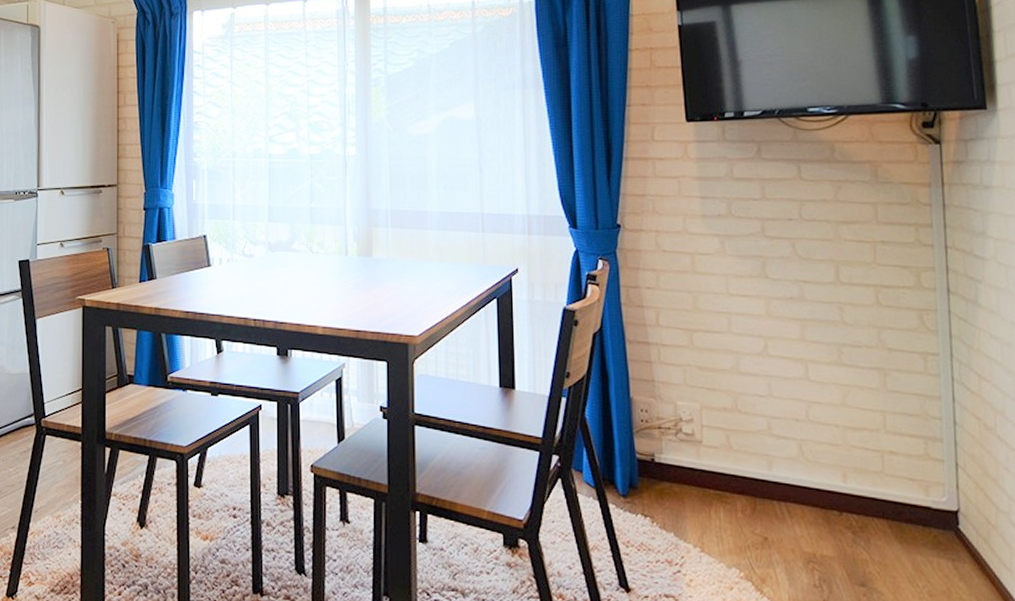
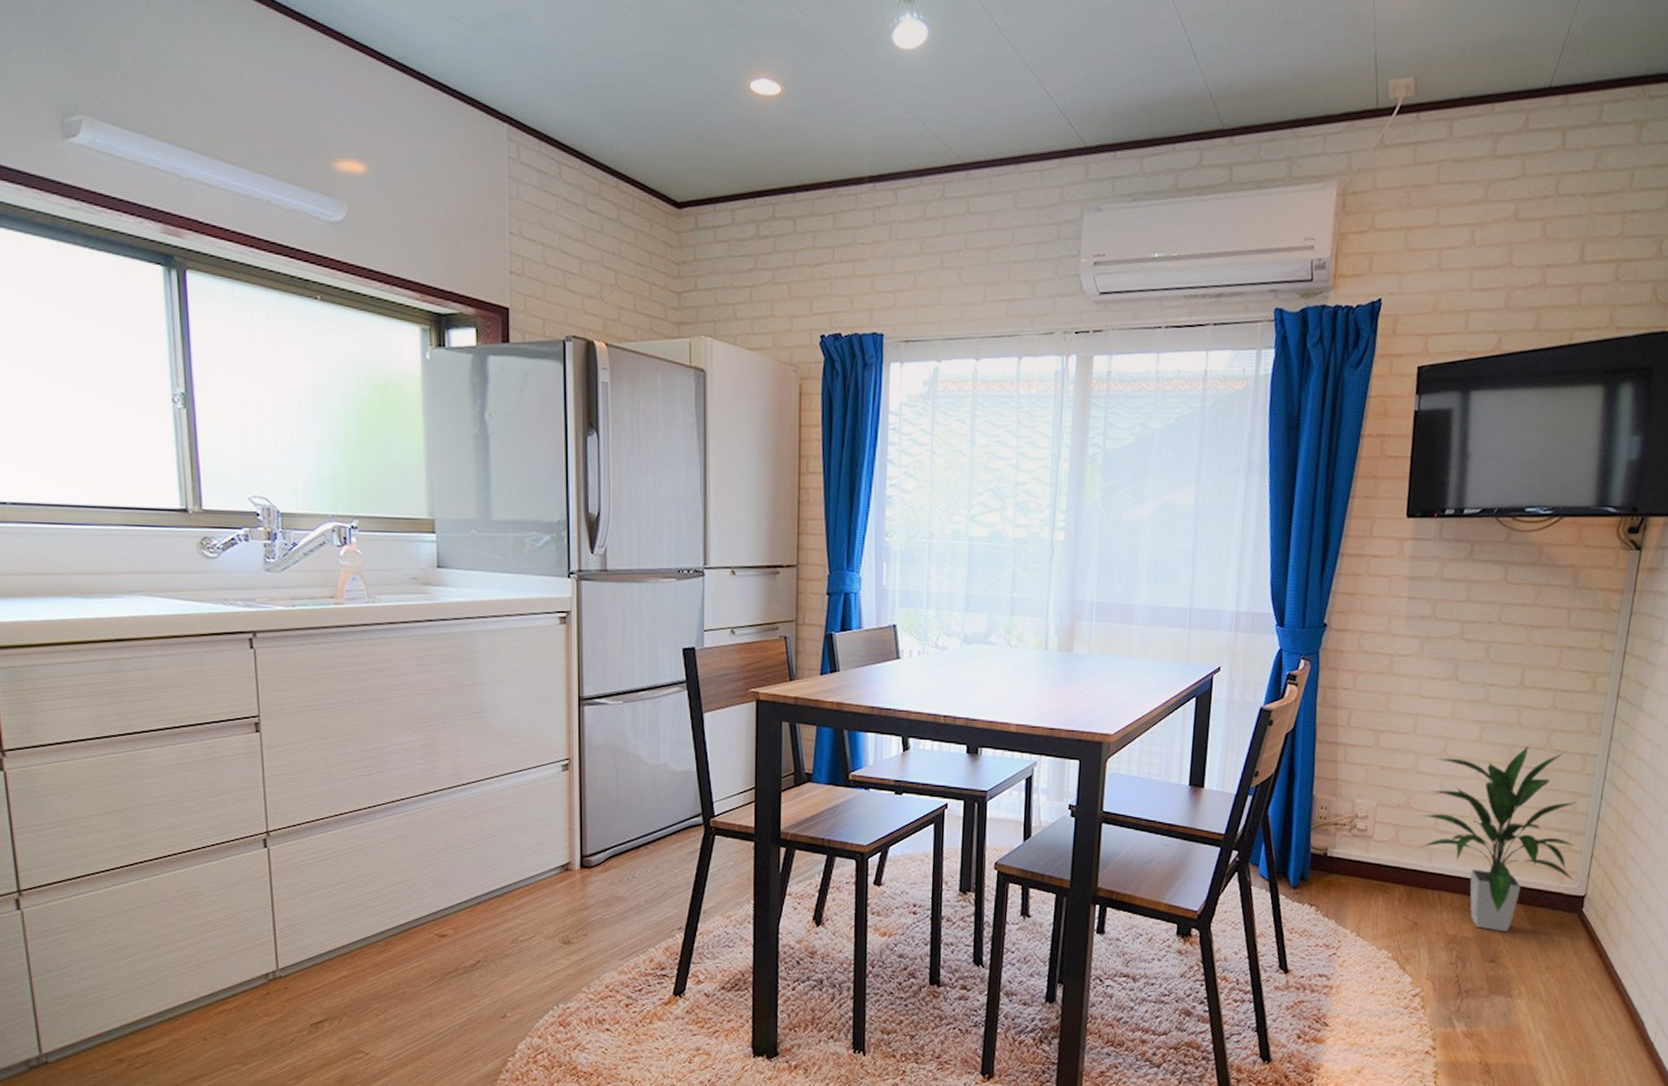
indoor plant: none [749,344,942,551] -> present [1419,746,1577,932]

